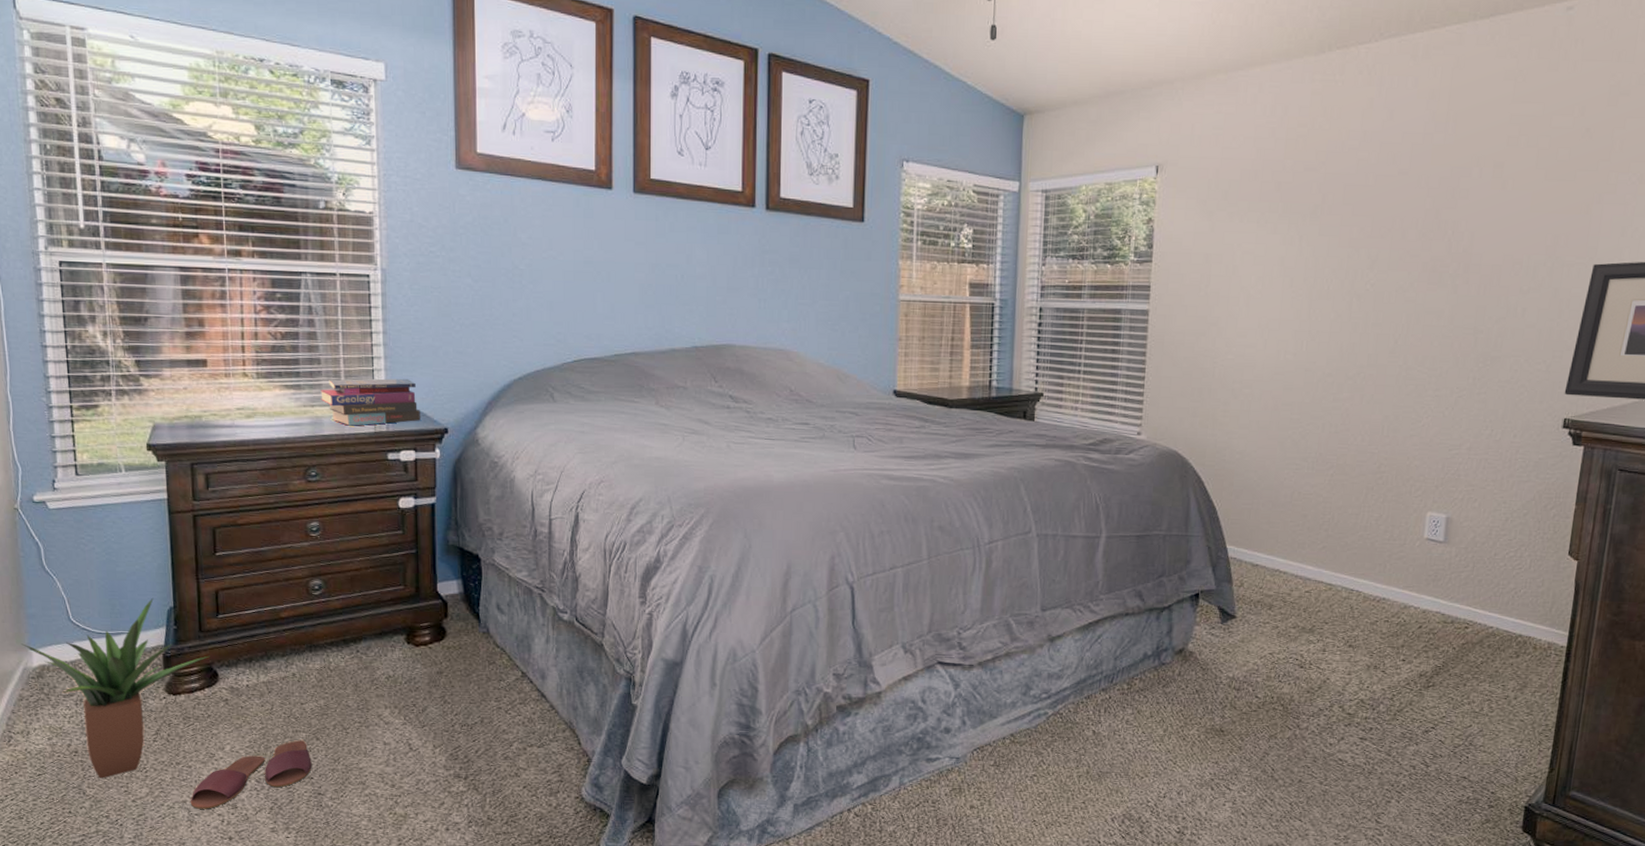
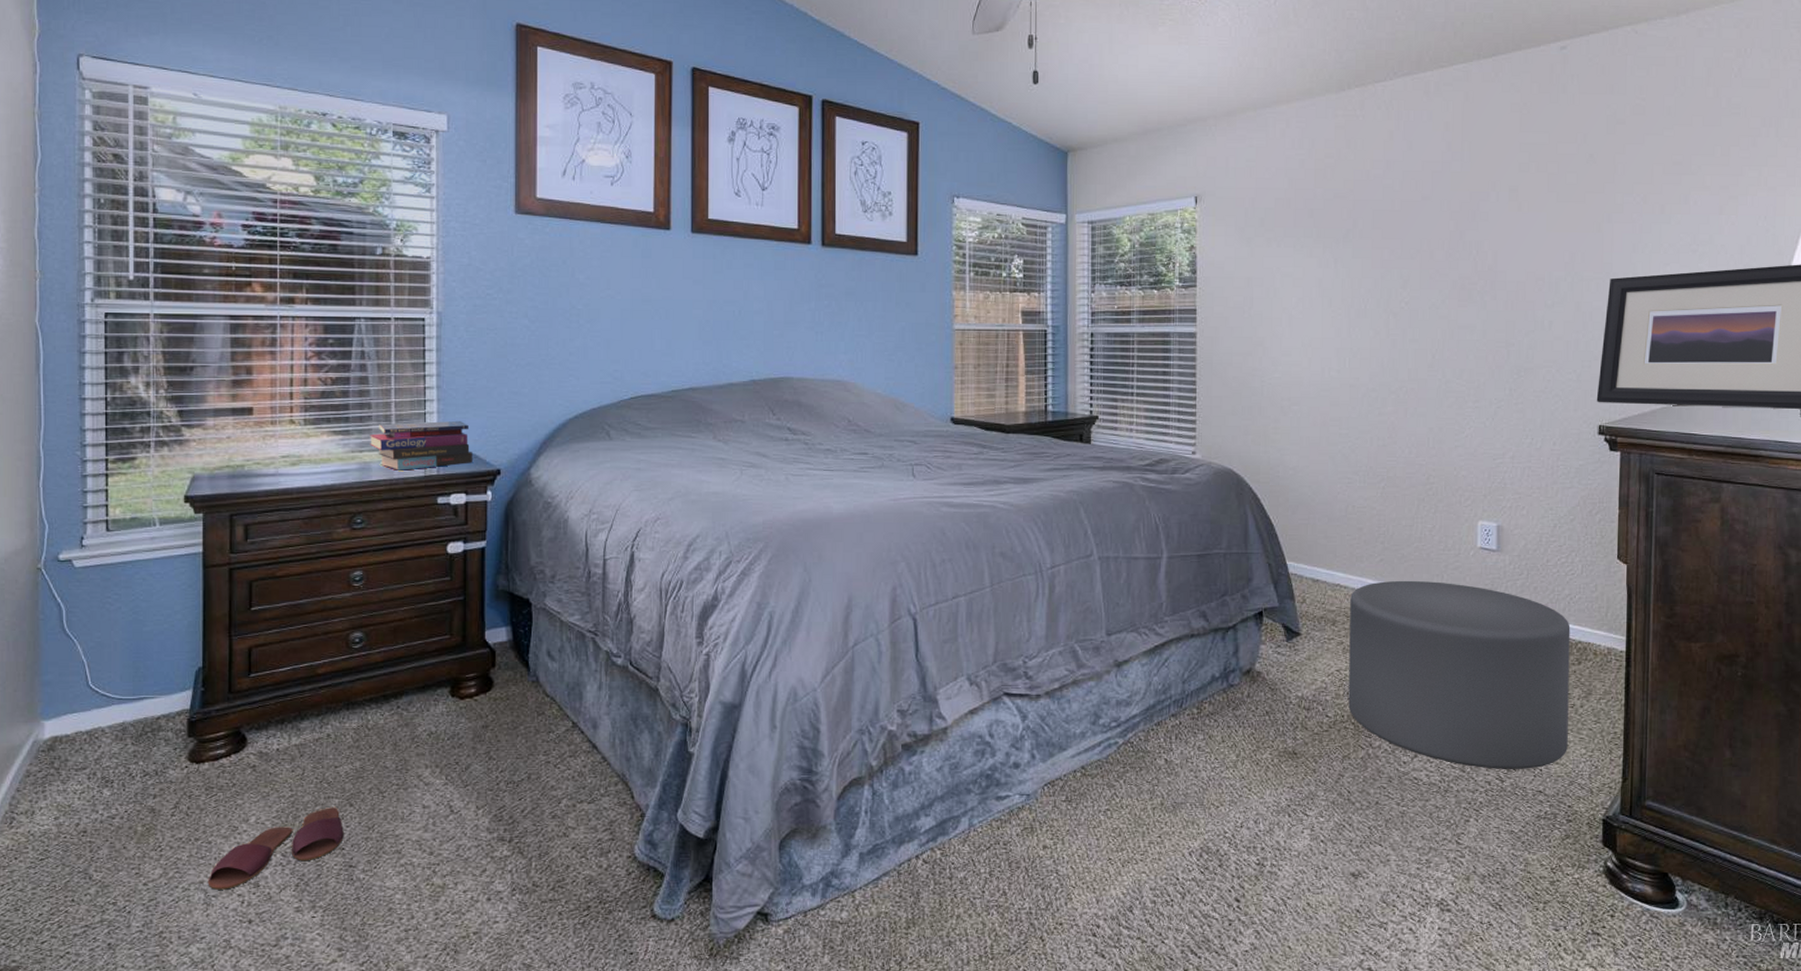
potted plant: present [21,597,210,779] -> none [33,658,239,860]
pouf: none [1278,568,1512,756] -> present [1348,580,1570,769]

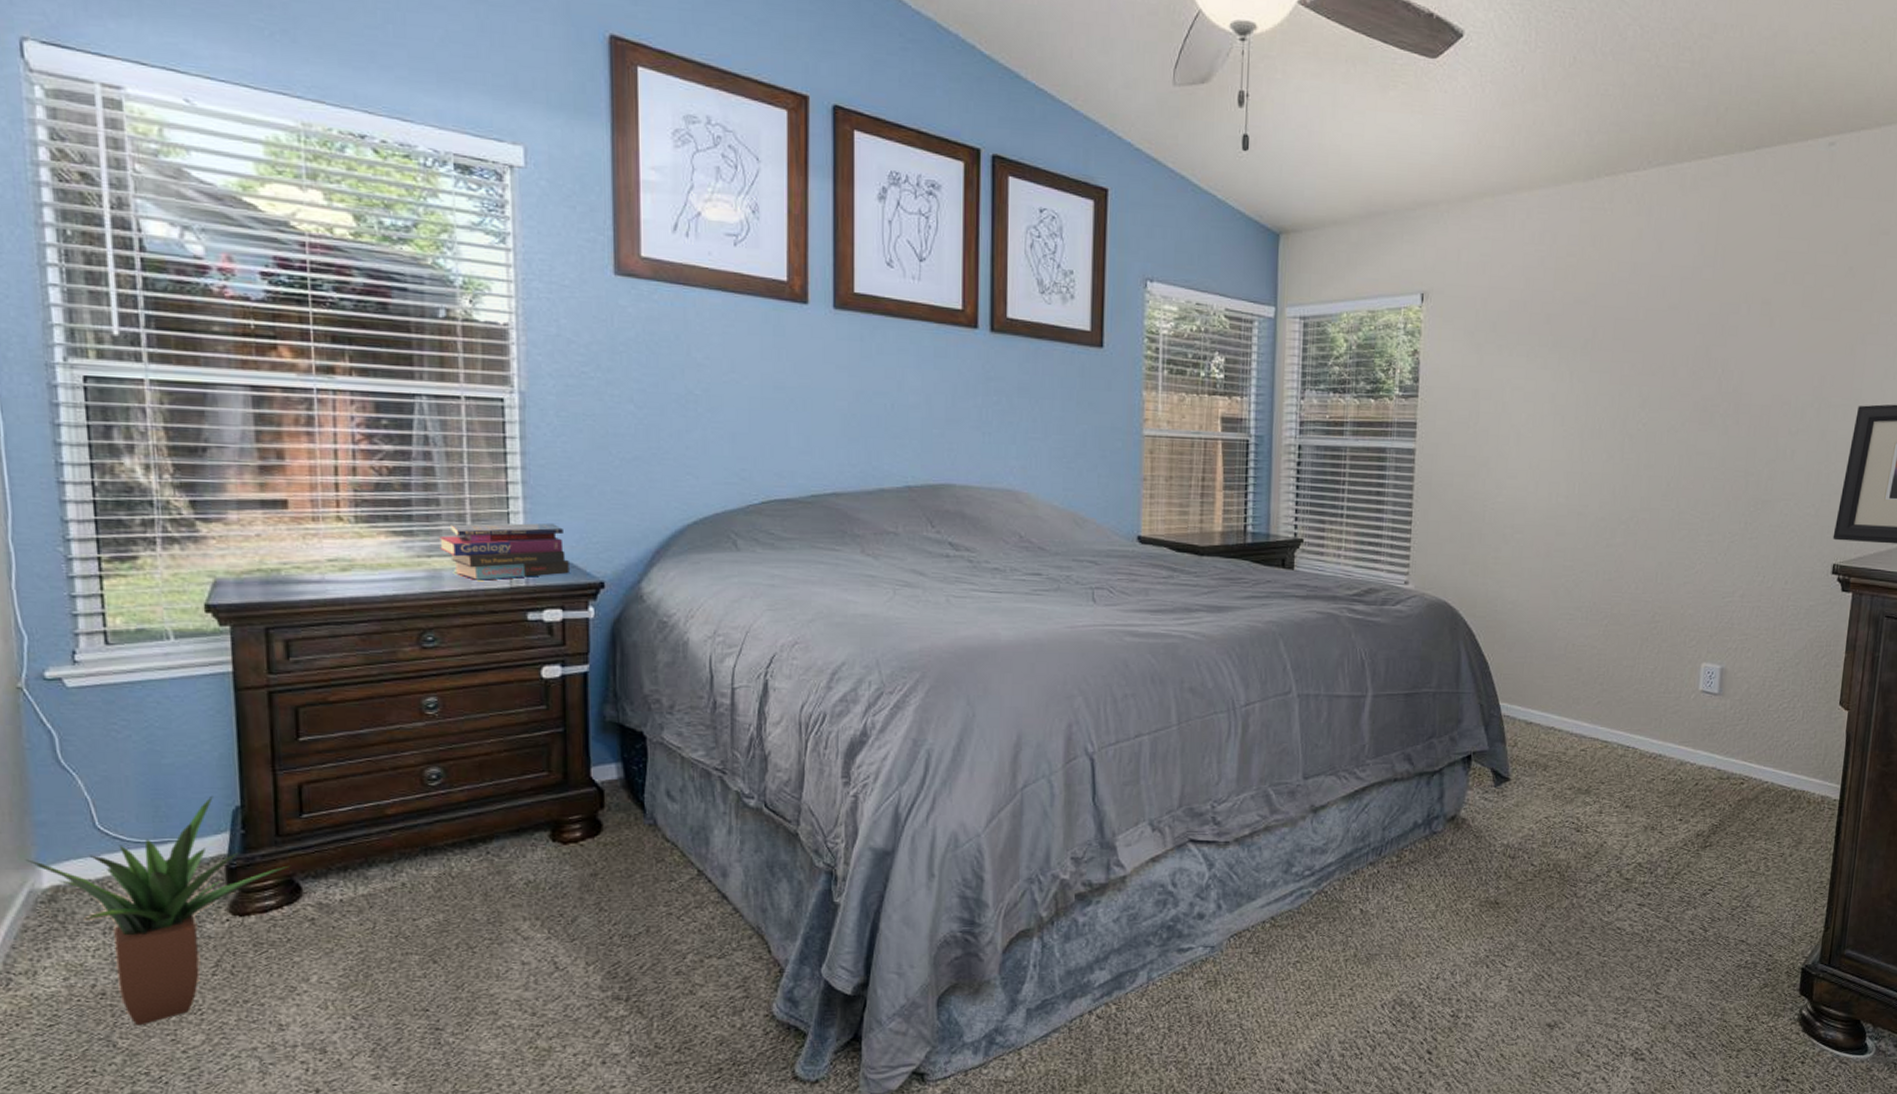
potted plant: none [33,658,239,860] -> present [25,795,291,1026]
slippers: present [207,807,344,890] -> none [262,965,427,1057]
pouf: present [1348,580,1570,769] -> none [1555,724,1786,919]

